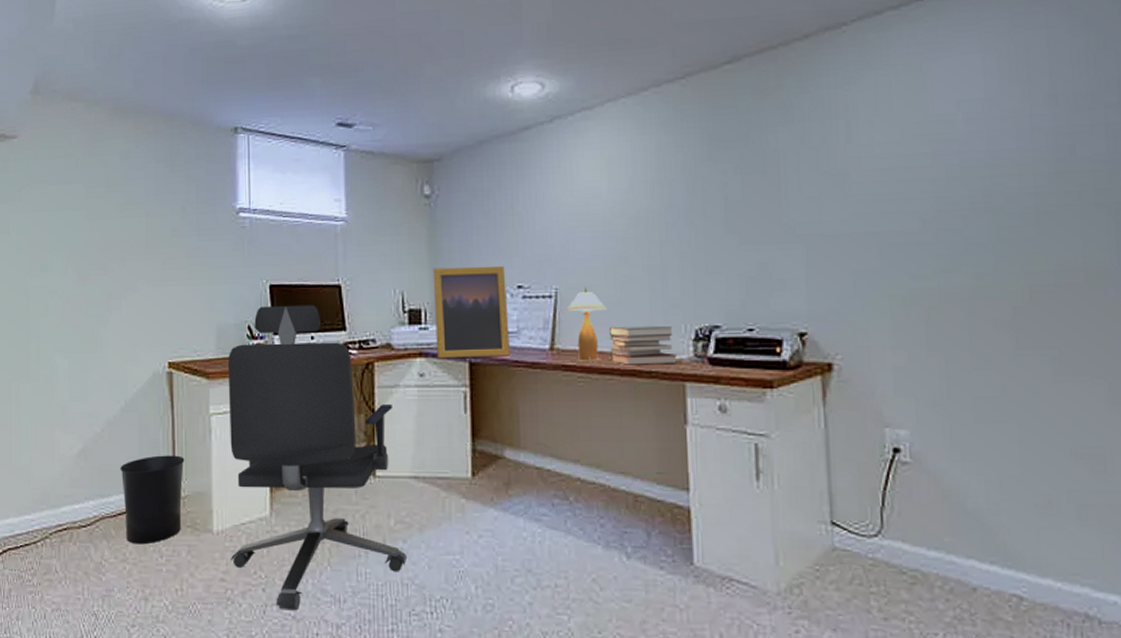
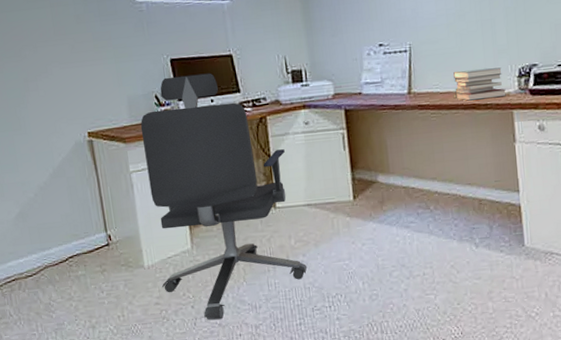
waste bin: present [120,455,185,544] -> none [56,209,117,284]
picture frame: present [432,265,511,359] -> none [308,29,378,109]
table lamp: present [566,288,607,361] -> none [418,42,451,101]

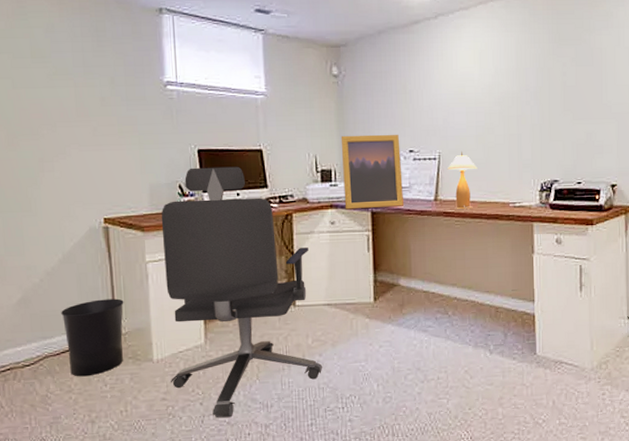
waste bin: none [56,209,117,284] -> present [61,298,124,376]
picture frame: none [308,29,378,109] -> present [341,134,405,210]
table lamp: none [418,42,451,101] -> present [447,152,478,209]
books: present [453,67,506,101] -> none [479,180,528,211]

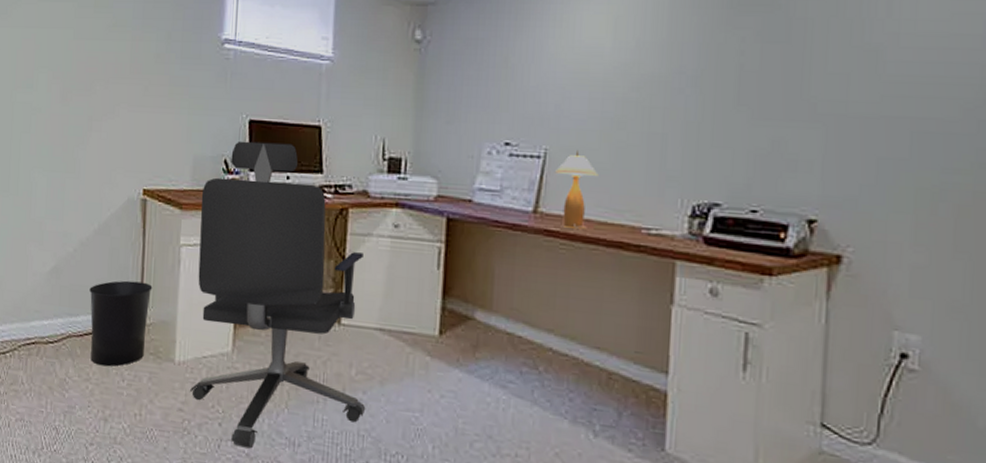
picture frame: present [341,134,405,210] -> none [413,116,494,215]

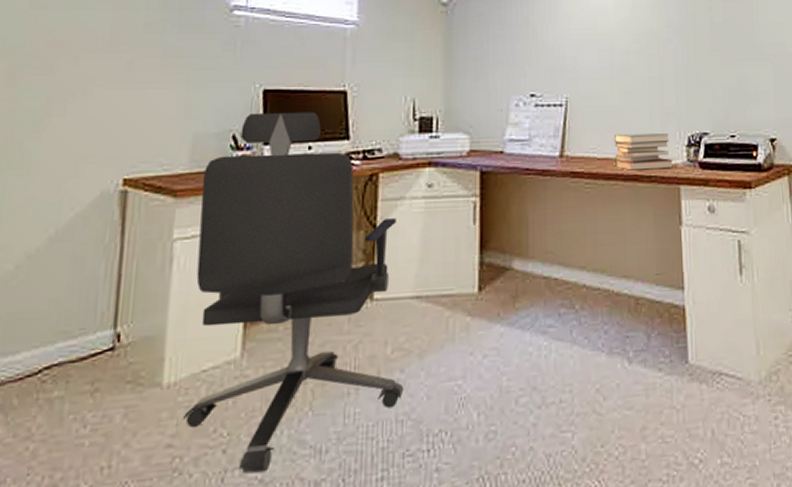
waste bin: present [89,280,153,367] -> none [34,292,133,413]
table lamp: present [554,151,599,229] -> none [575,97,613,168]
books: none [597,193,670,241] -> present [614,132,673,171]

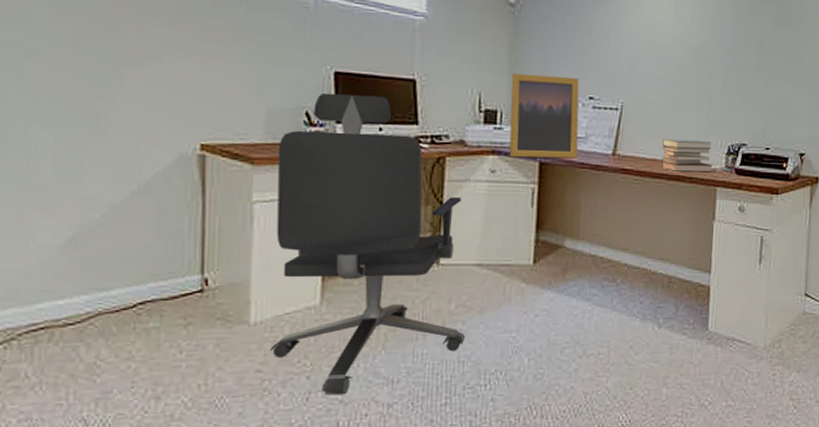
picture frame: none [446,74,522,168] -> present [509,73,580,159]

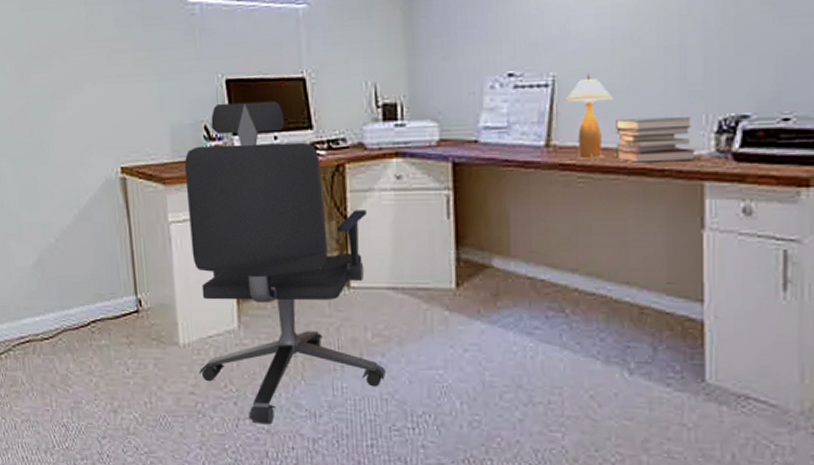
picture frame: present [509,73,580,159] -> none [409,51,501,159]
table lamp: none [629,104,663,167] -> present [564,74,614,159]

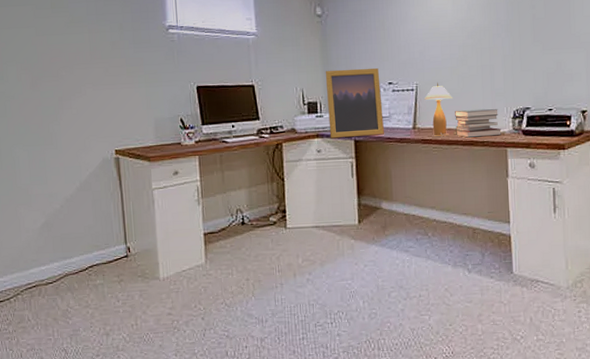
office chair: present [184,100,387,425] -> none [165,101,313,332]
picture frame: none [409,51,501,159] -> present [325,68,385,139]

